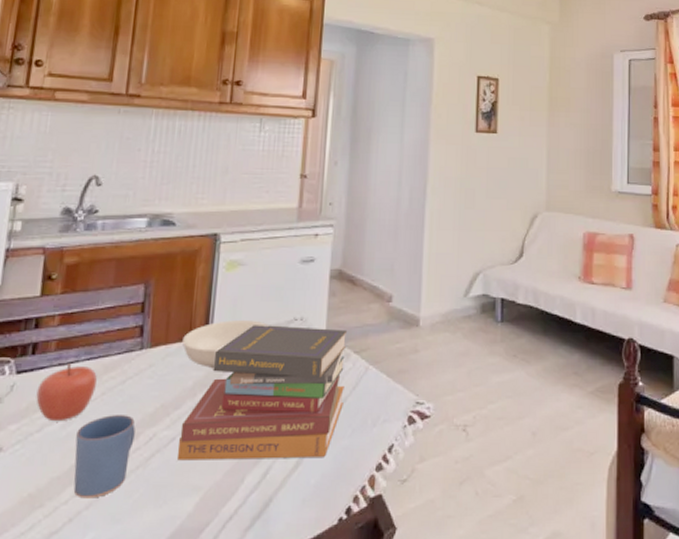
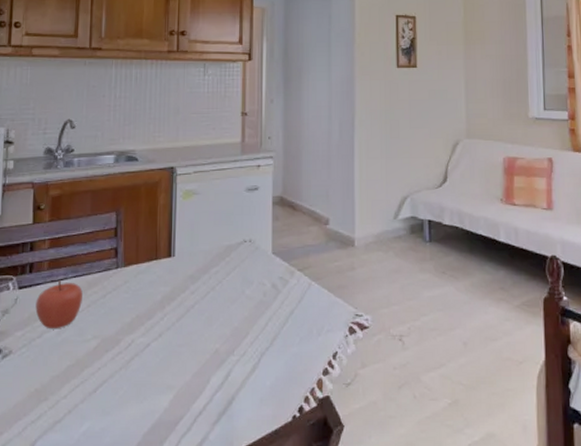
mug: present [73,415,136,499] -> none [69,324,117,394]
books: present [178,325,348,461] -> none [153,246,291,363]
bowl: present [182,320,270,369] -> none [151,242,223,285]

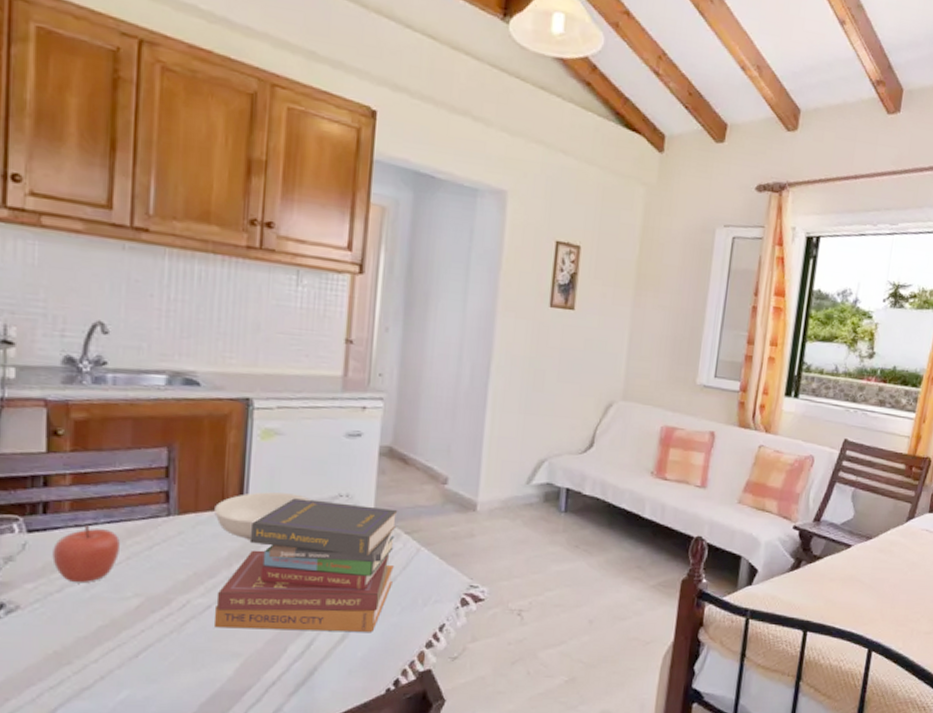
bowl: none [151,242,223,285] -> present [214,492,312,541]
books: none [153,246,291,363] -> present [215,498,398,632]

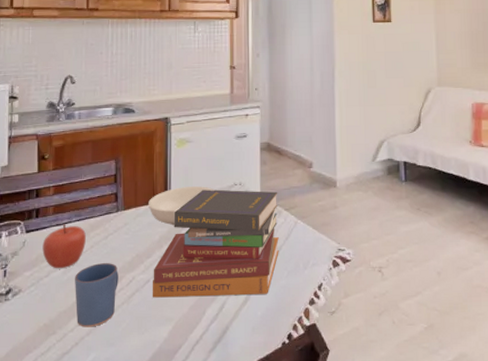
mug: none [101,580,167,659] -> present [75,263,118,327]

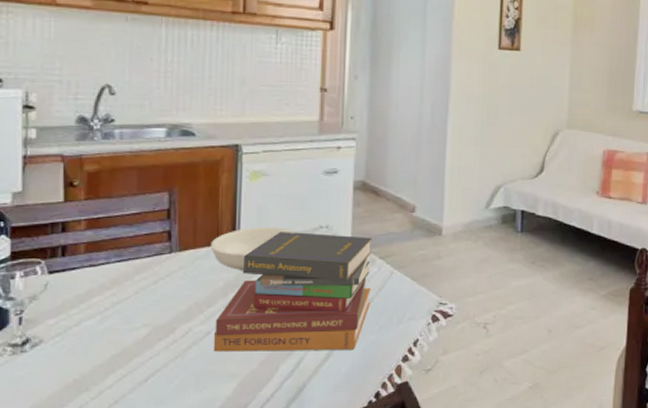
fruit: present [42,224,86,269] -> none [71,265,129,317]
mug: present [75,263,118,327] -> none [114,312,171,384]

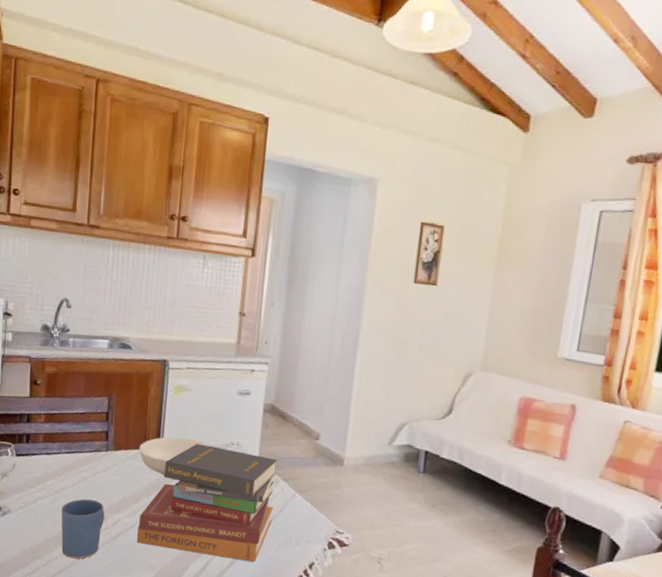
mug: none [114,312,171,384] -> present [61,499,105,559]

